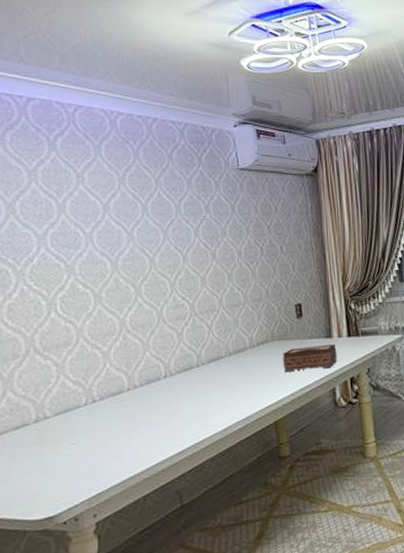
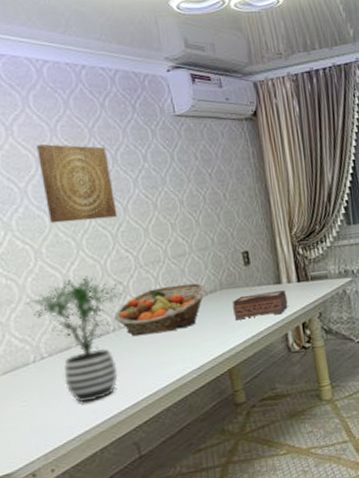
potted plant: none [83,321,180,449] -> present [26,276,126,403]
wall art: none [105,192,177,269] -> present [37,144,118,224]
fruit basket: none [167,333,259,384] -> present [114,282,207,337]

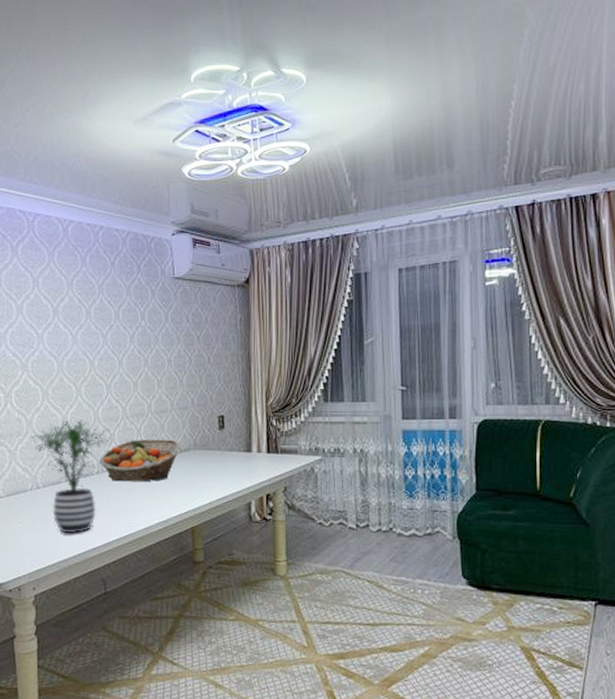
wall art: present [37,144,118,224] -> none [55,297,113,369]
tissue box: present [232,290,288,320] -> none [203,458,255,482]

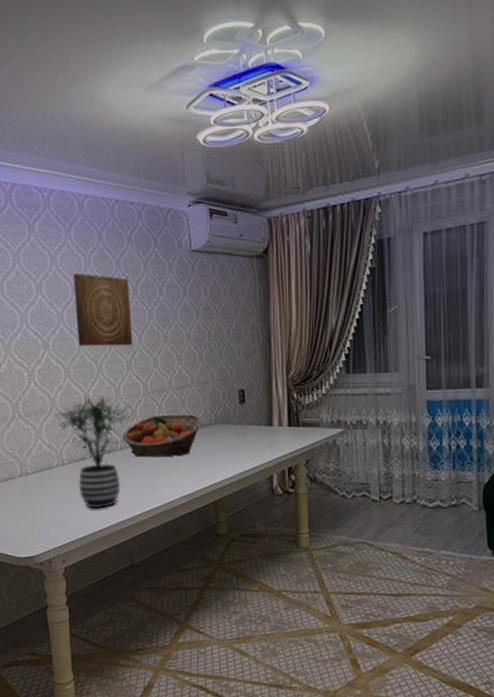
wall art: none [55,297,113,369] -> present [74,274,133,346]

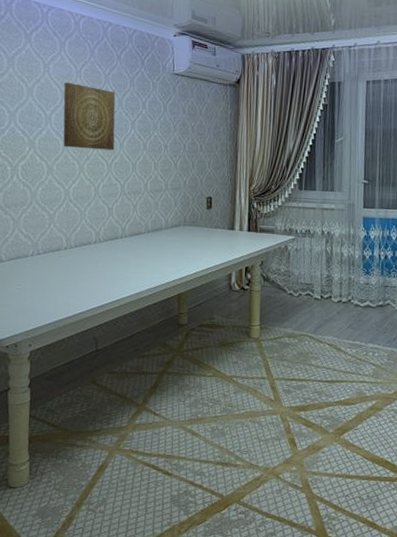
potted plant: present [55,397,133,508] -> none [35,194,109,296]
fruit basket: present [123,414,203,458] -> none [97,214,173,253]

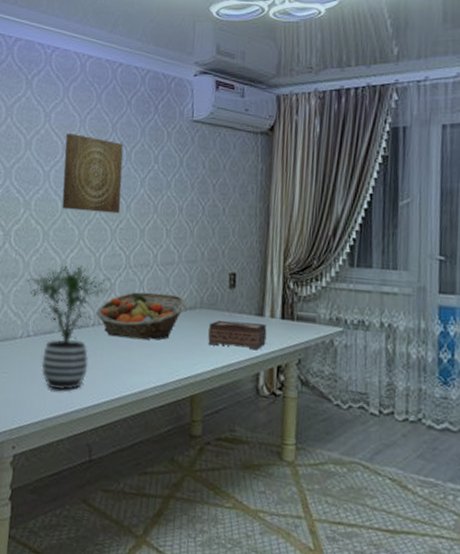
potted plant: none [35,194,109,296] -> present [27,265,111,390]
fruit basket: none [97,214,173,253] -> present [96,291,187,340]
tissue box: none [191,234,237,255] -> present [208,320,267,349]

